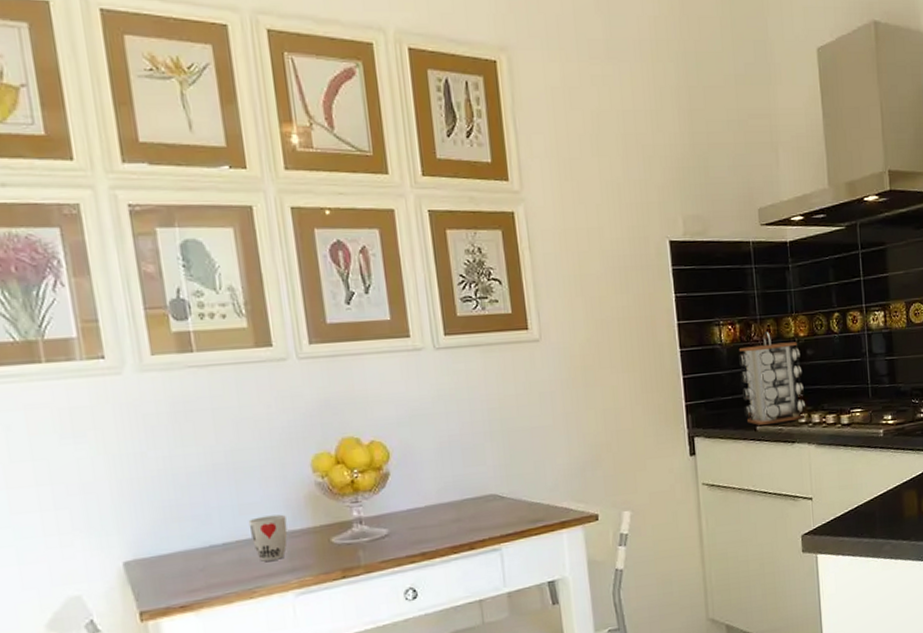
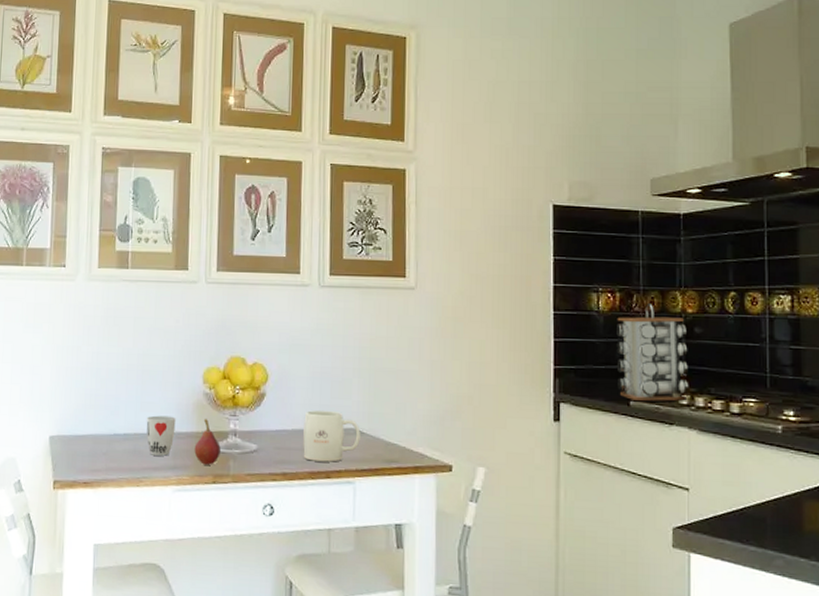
fruit: none [314,511,347,561] -> present [194,419,221,465]
mug: none [437,479,501,536] -> present [303,410,361,462]

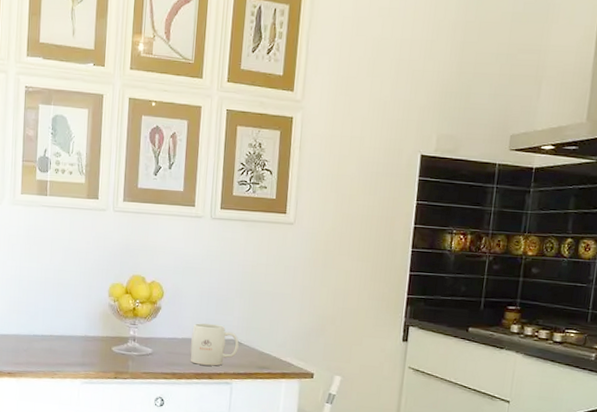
cup: present [146,415,176,456] -> none [60,321,85,355]
fruit: present [194,419,221,465] -> none [100,326,122,364]
spice rack: present [615,302,689,403] -> none [459,245,526,331]

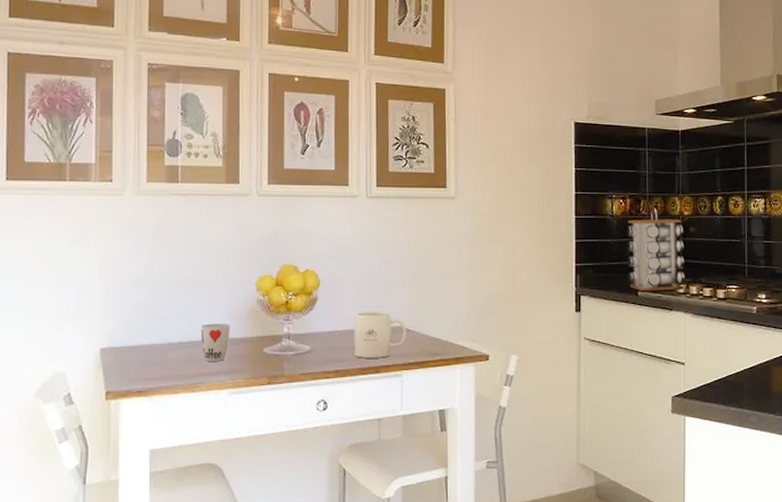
cup: none [60,321,85,355] -> present [200,323,230,361]
spice rack: none [459,245,526,331] -> present [626,207,685,292]

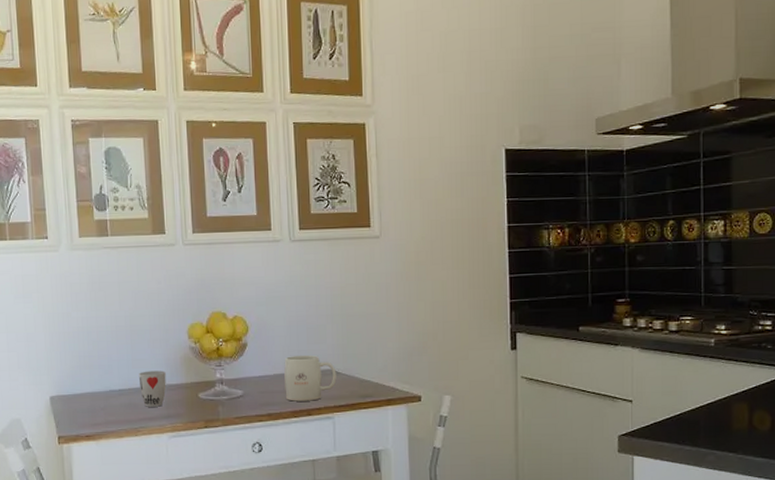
spice rack: present [626,207,685,292] -> none [565,235,632,327]

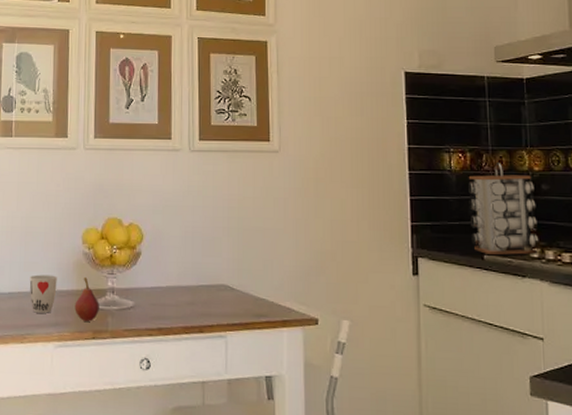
fruit: none [185,371,210,412] -> present [74,277,99,322]
mug: present [284,354,337,402] -> none [177,267,231,317]
spice rack: none [565,235,632,327] -> present [467,161,539,256]

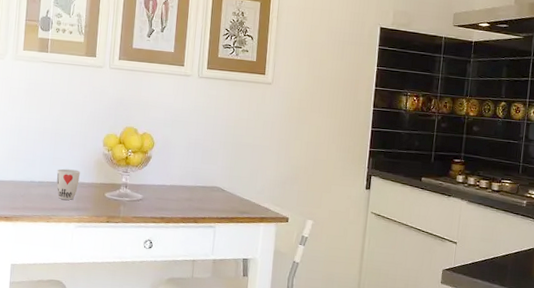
fruit: present [74,277,99,322] -> none [93,173,114,209]
spice rack: present [467,161,539,256] -> none [414,106,468,181]

